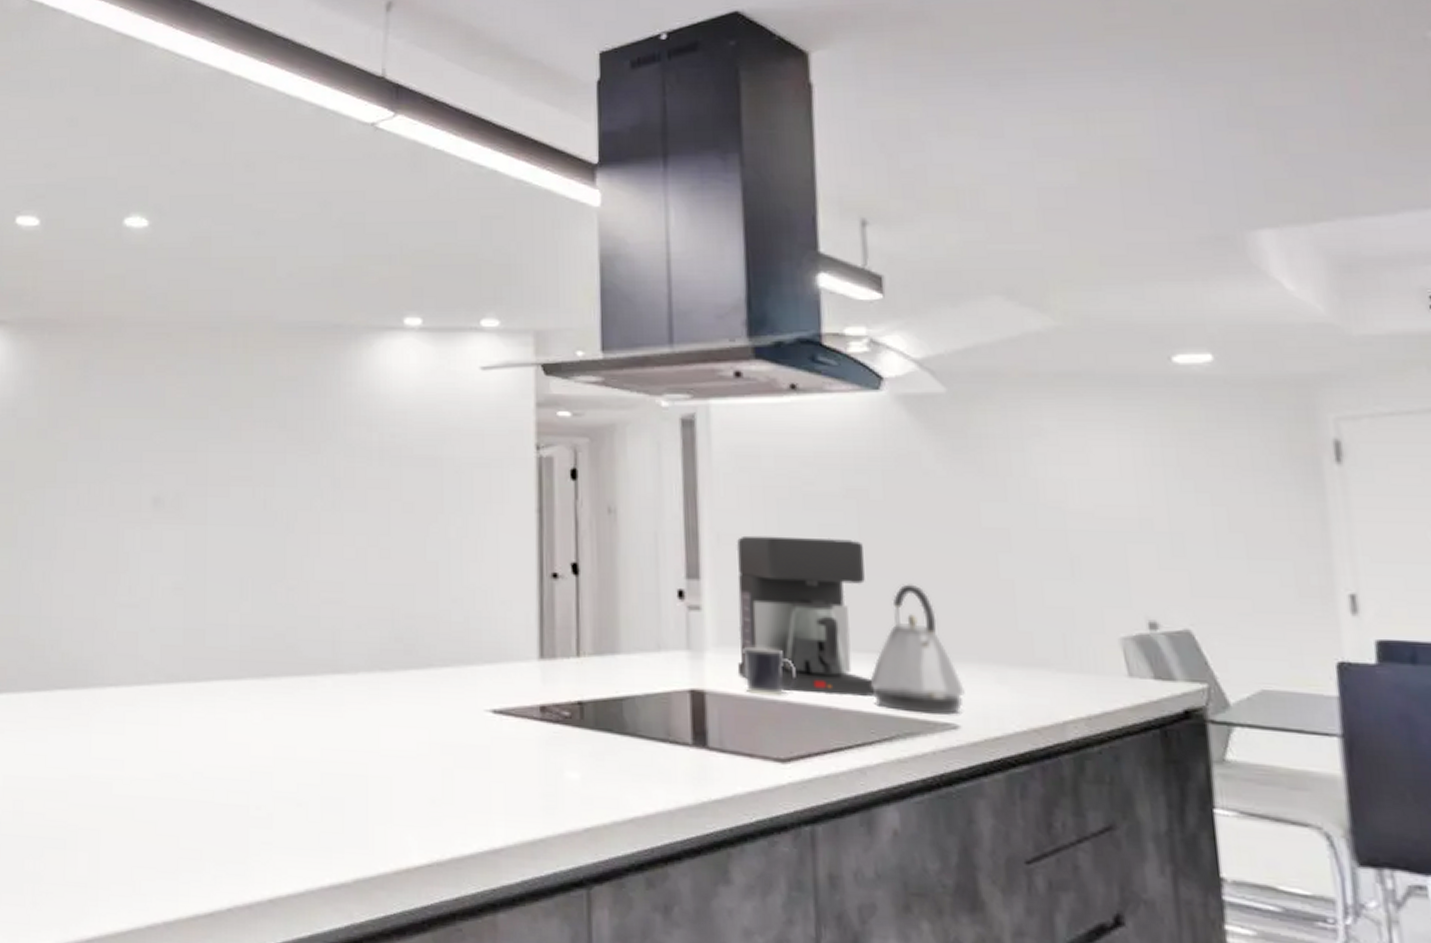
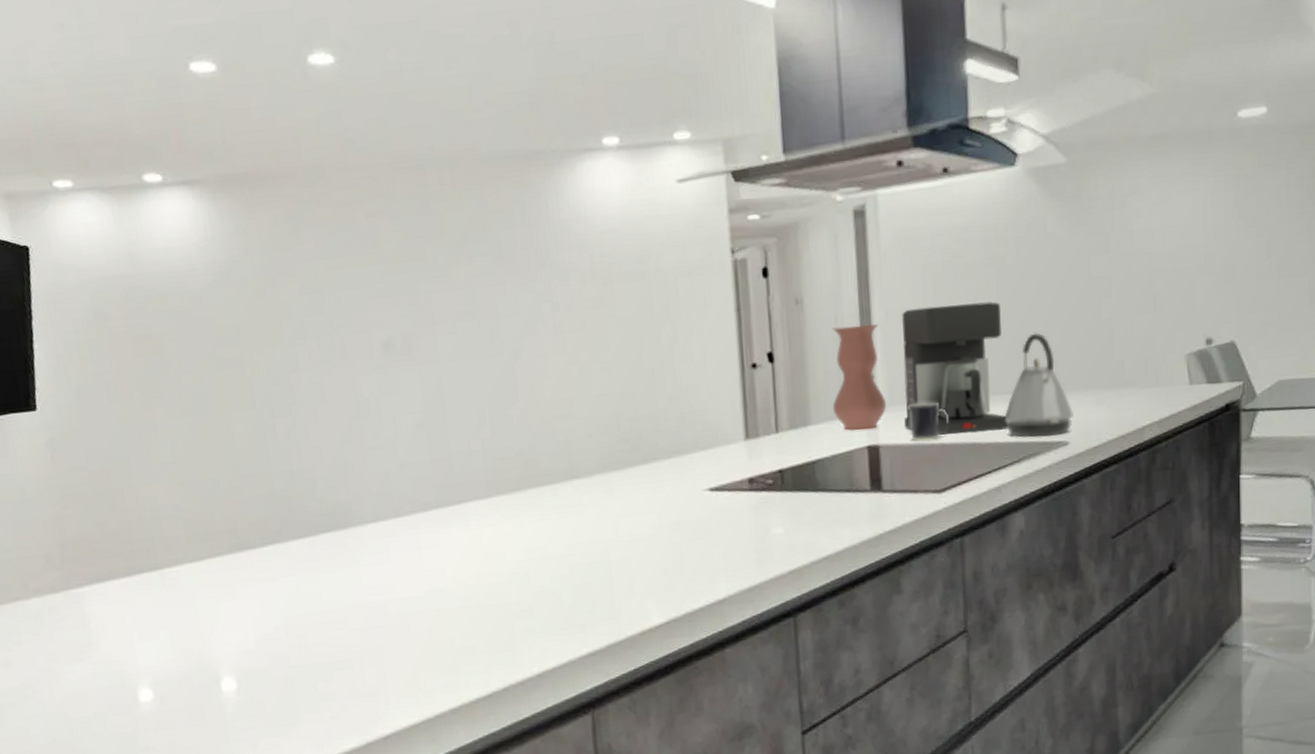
vase: none [647,545,716,670] -> present [832,324,887,432]

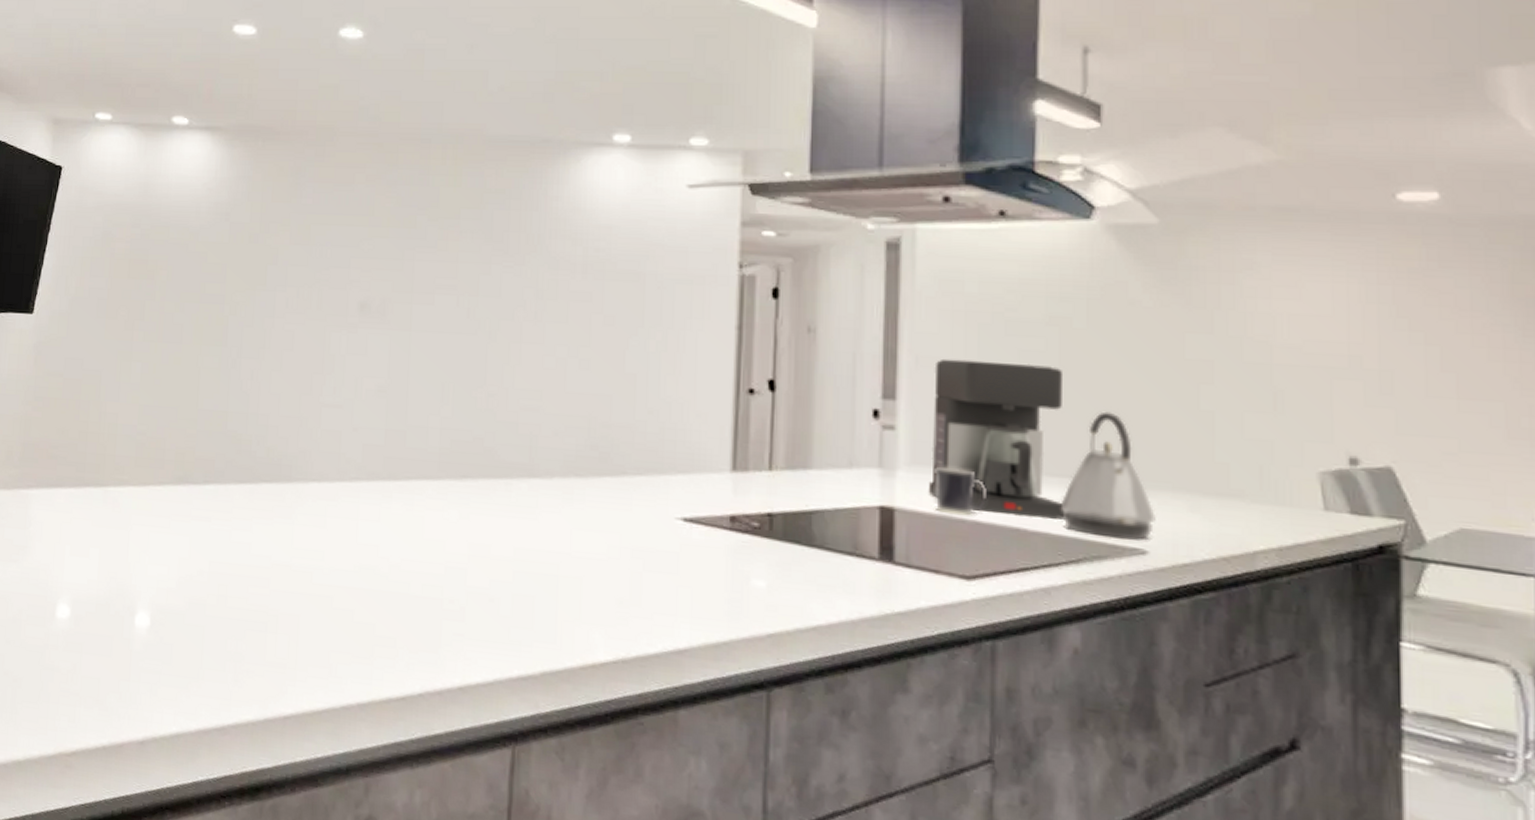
vase: present [832,324,887,432] -> none [840,365,908,488]

